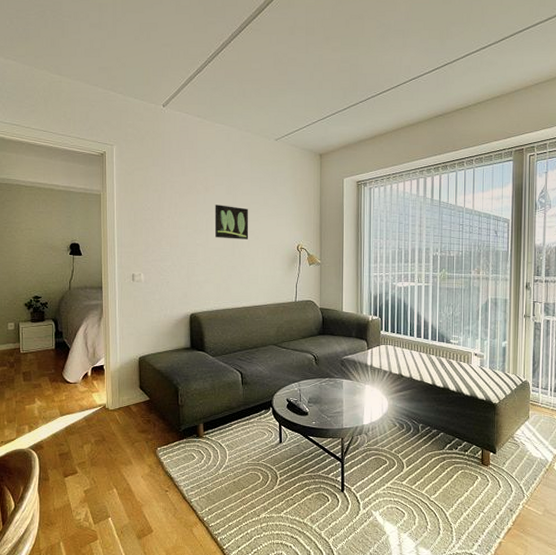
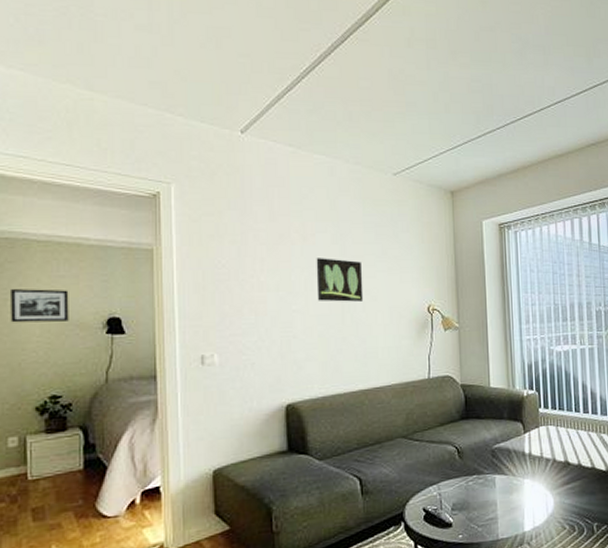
picture frame: none [9,220,46,244] -> present [11,289,69,323]

